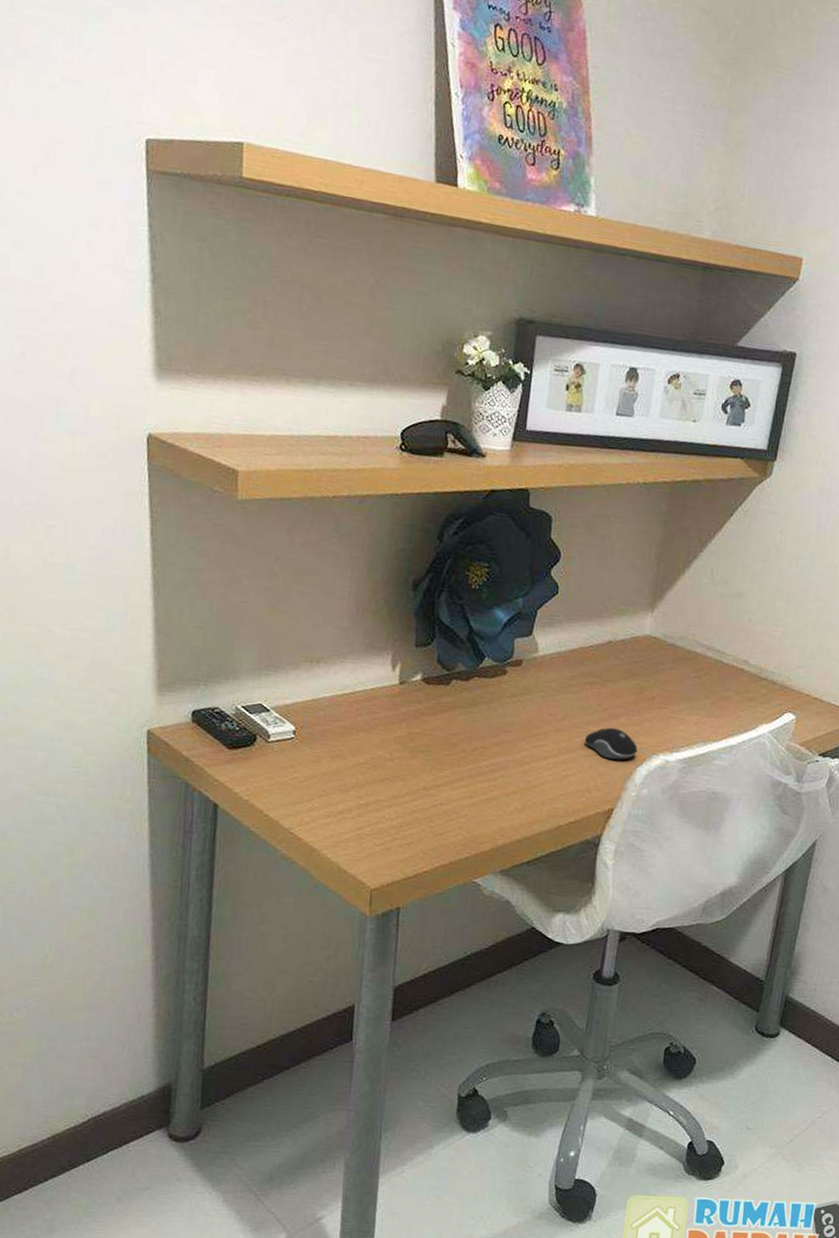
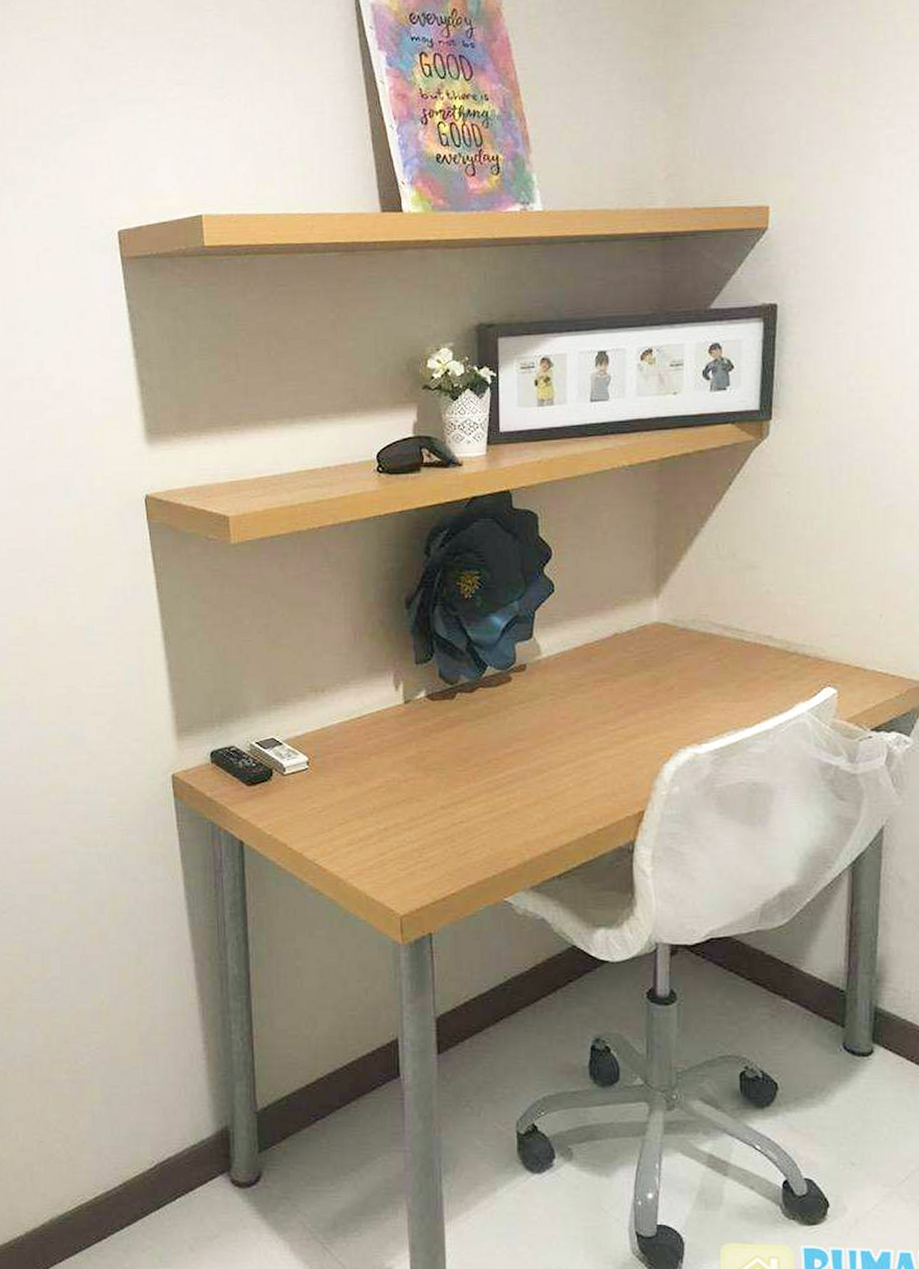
computer mouse: present [584,727,638,760] -> none [602,724,662,758]

